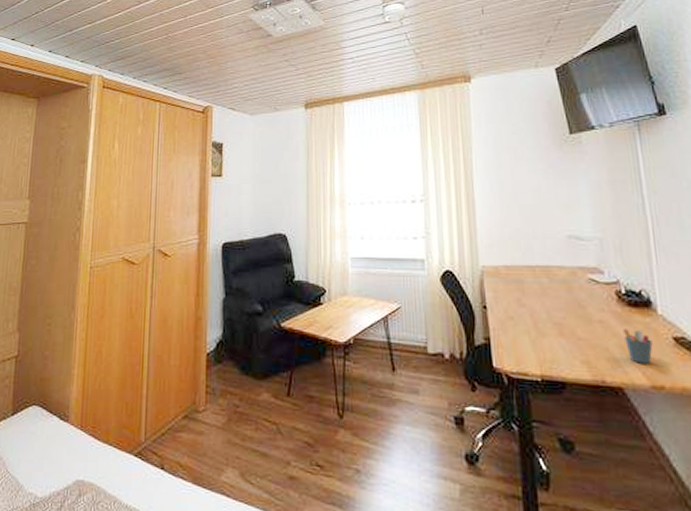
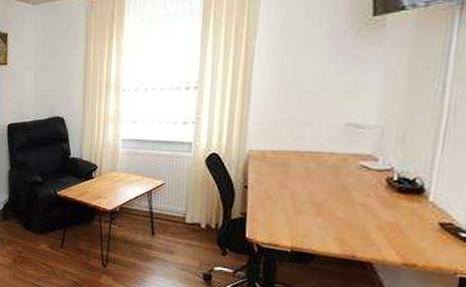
pen holder: present [622,329,653,364] -> none [384,212,415,245]

